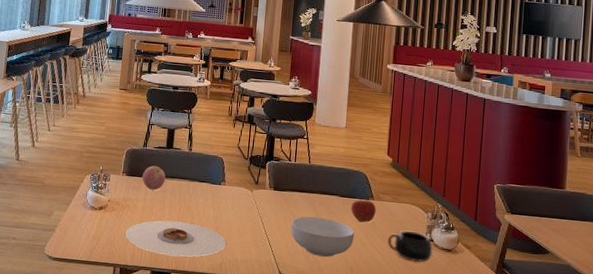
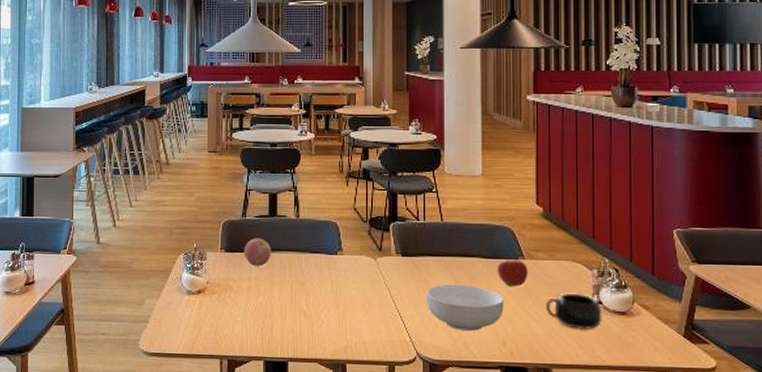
plate: present [125,220,227,257] -> none [230,301,351,342]

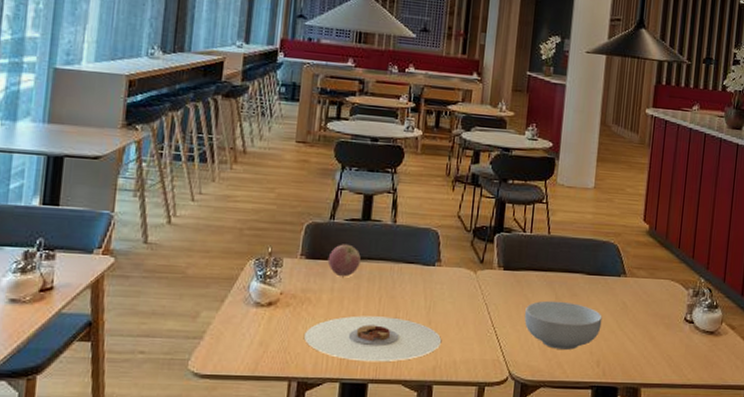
plate: none [230,301,351,342] -> present [304,315,442,362]
apple: present [497,255,528,287] -> none [598,272,629,305]
mug: present [545,293,602,329] -> none [641,312,693,348]

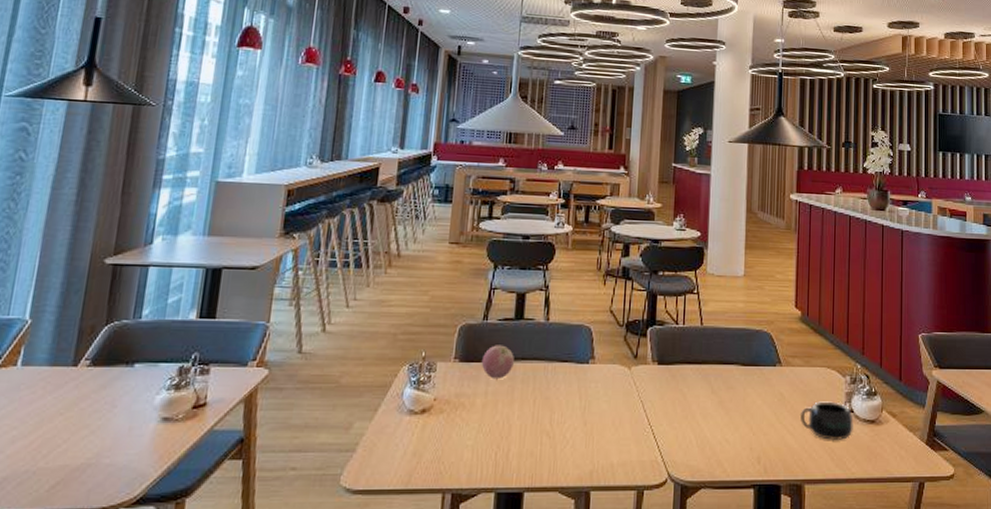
plate: present [304,315,442,362] -> none [458,419,598,469]
cereal bowl: present [524,300,602,350] -> none [681,395,760,446]
mug: none [641,312,693,348] -> present [799,401,853,440]

